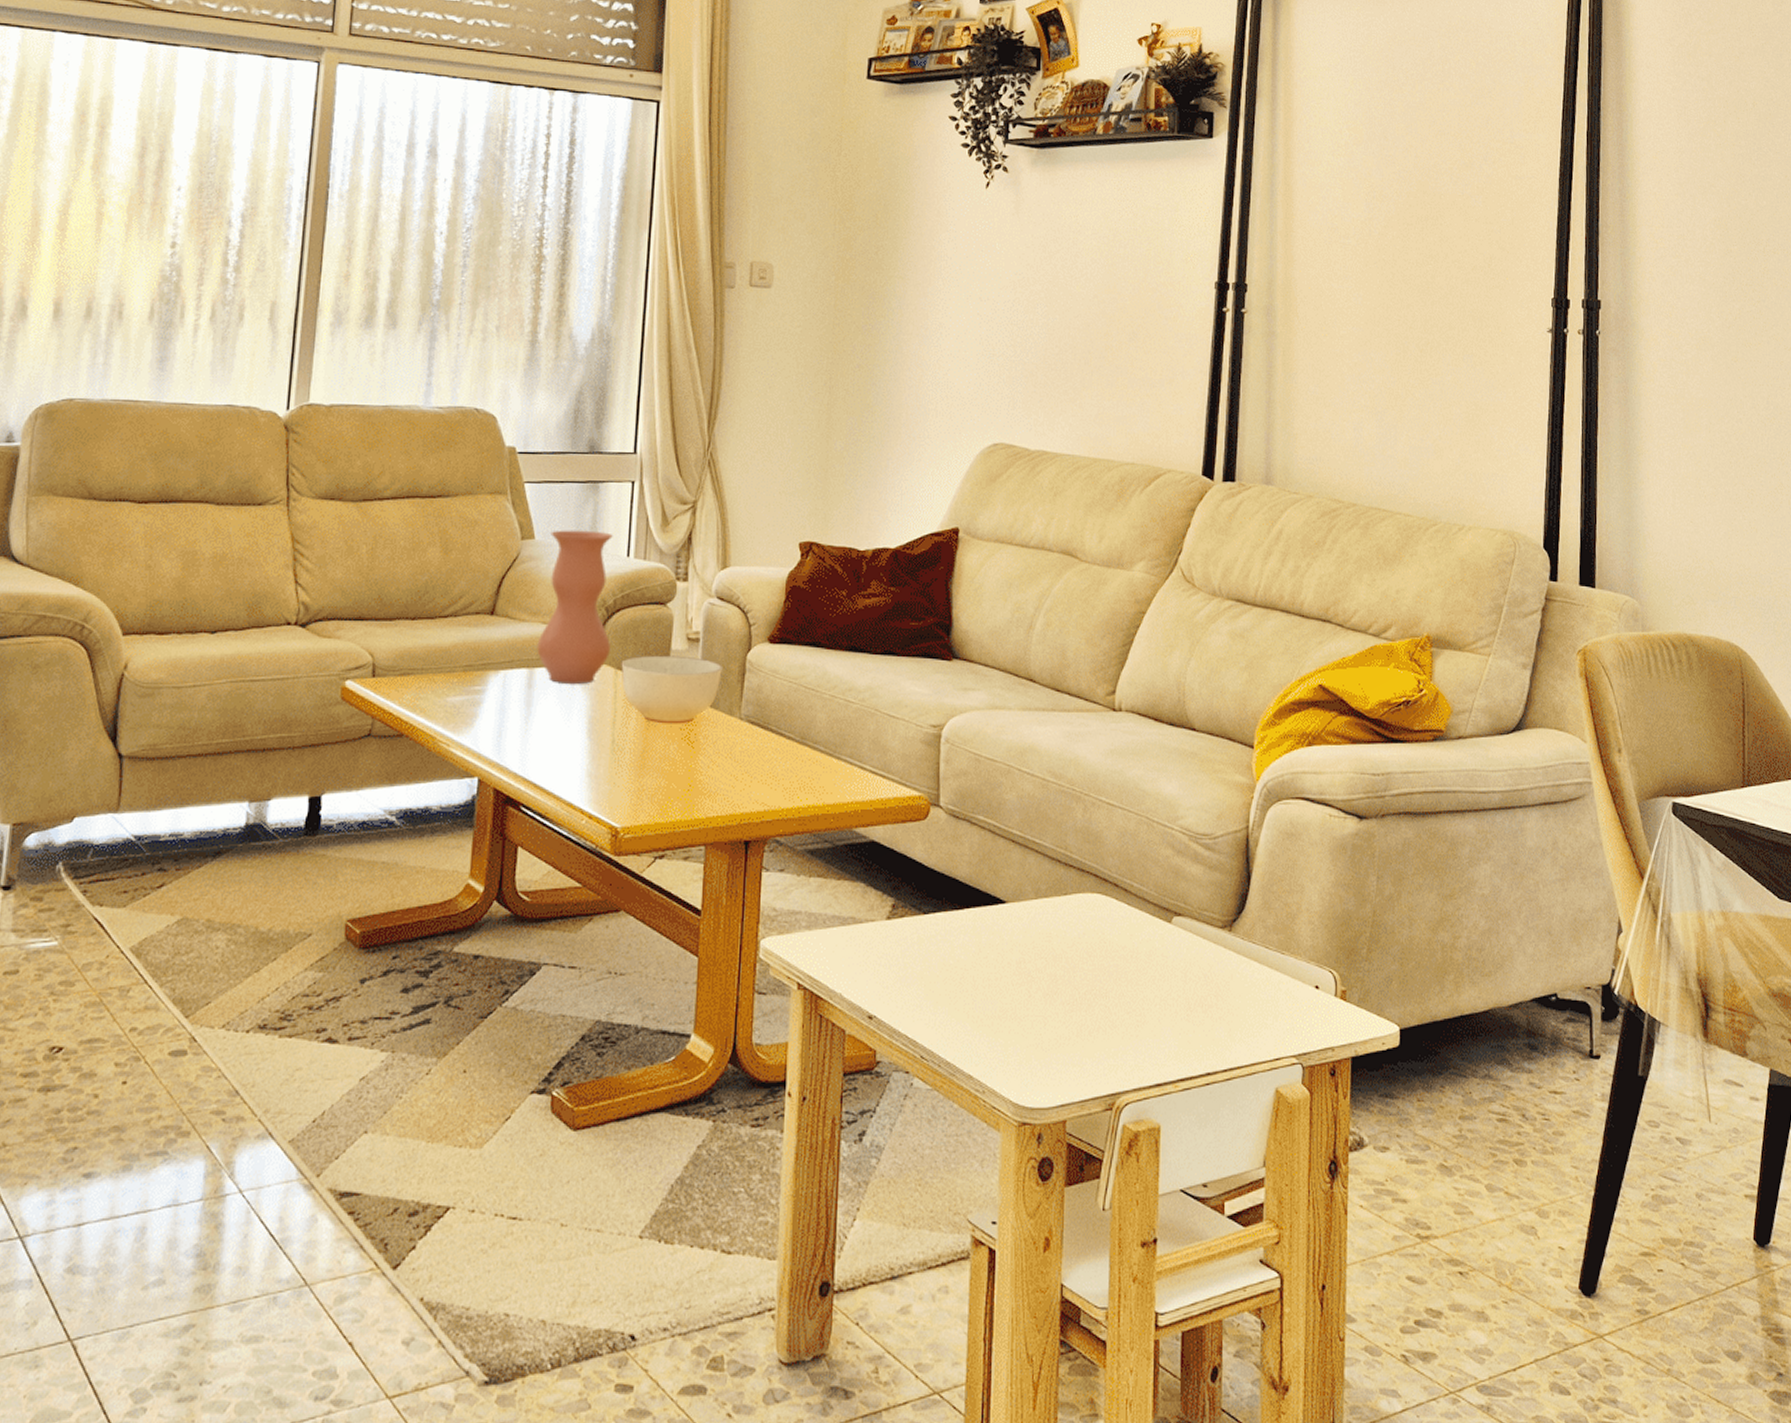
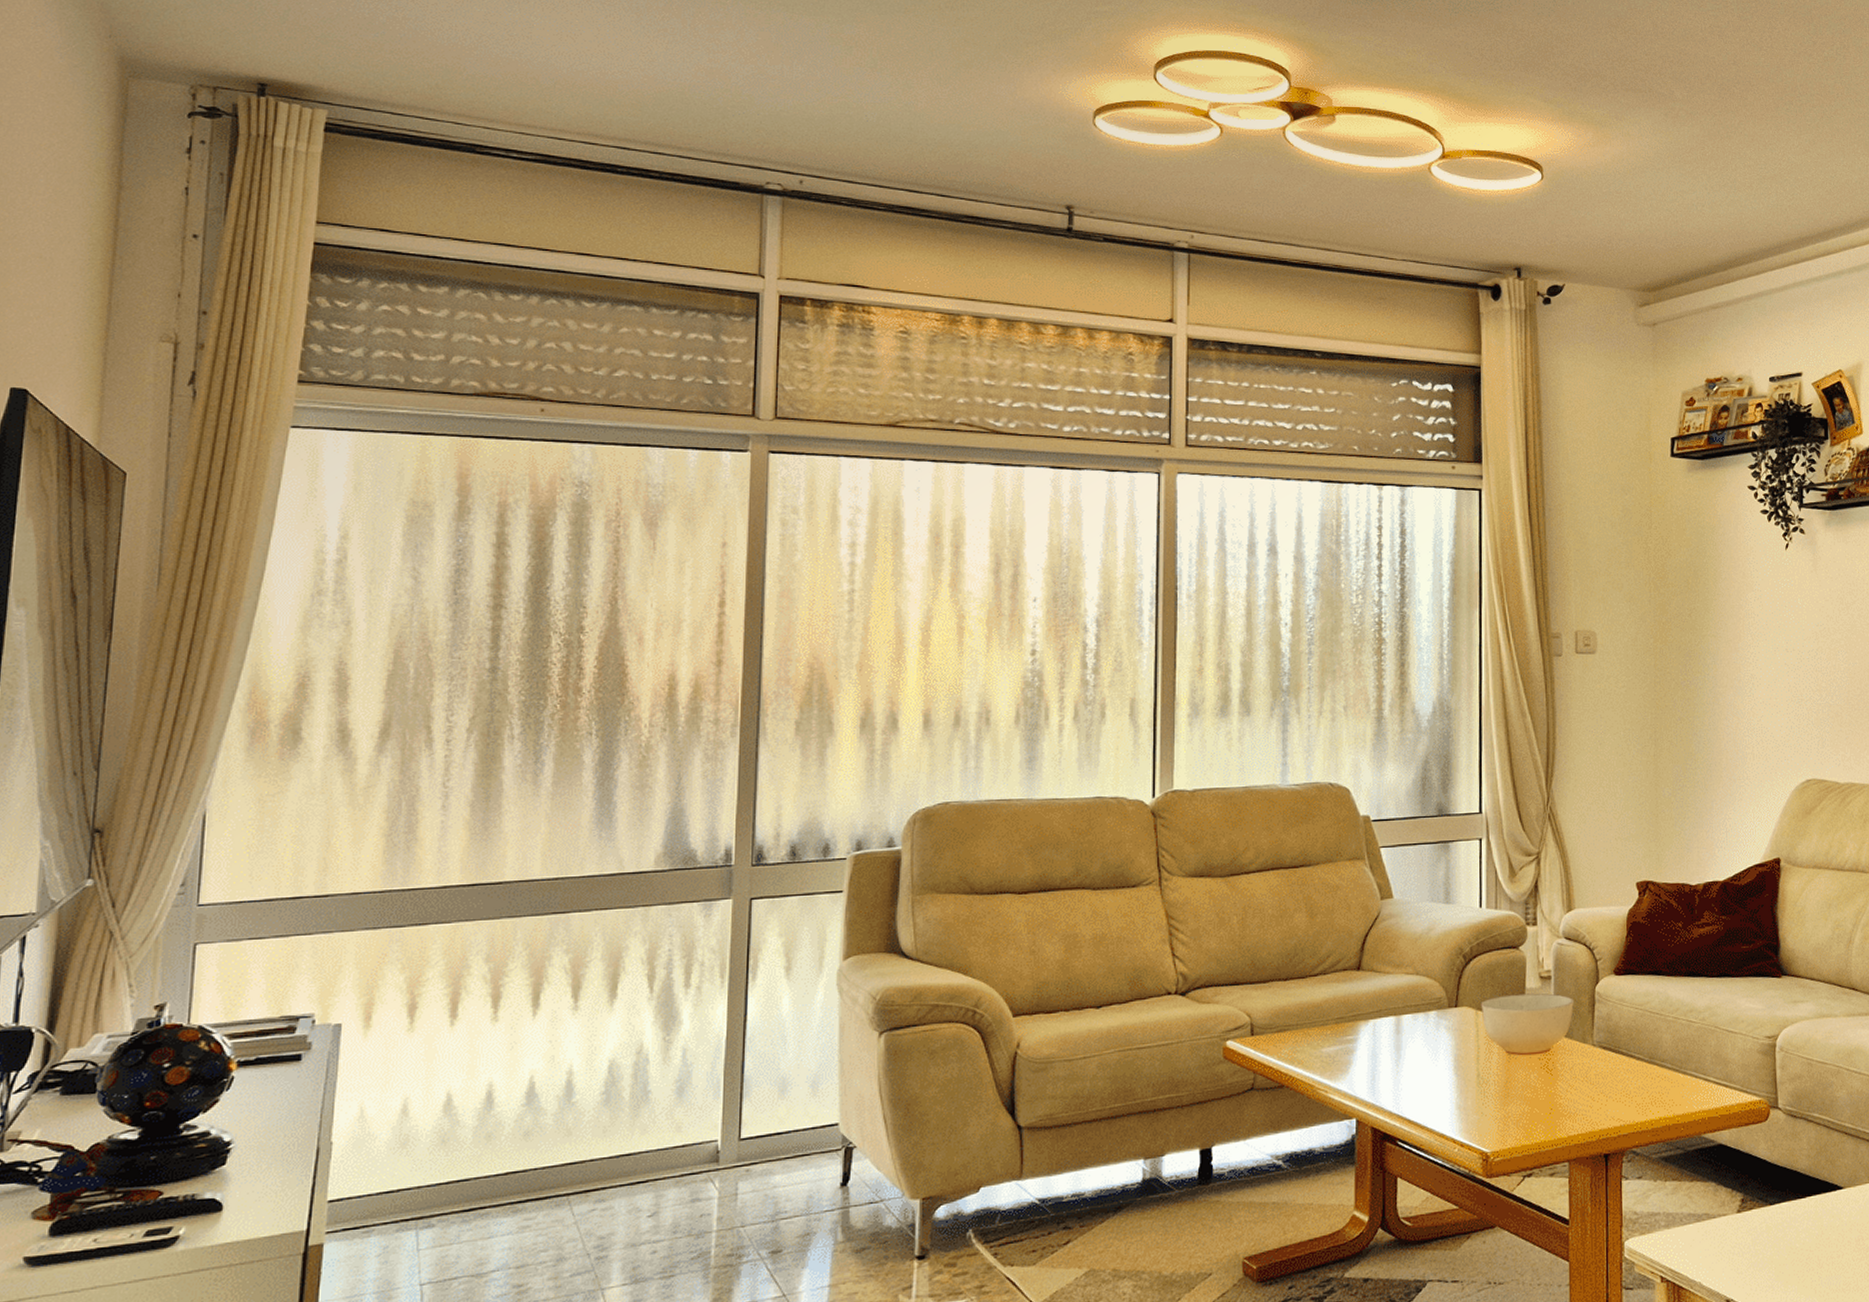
vase: present [537,530,613,684] -> none [1402,886,1470,1027]

